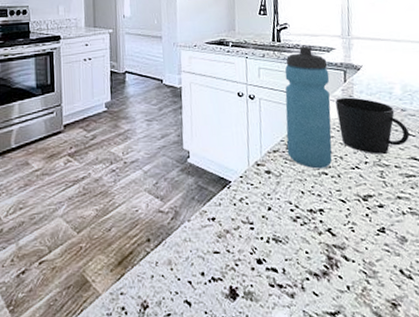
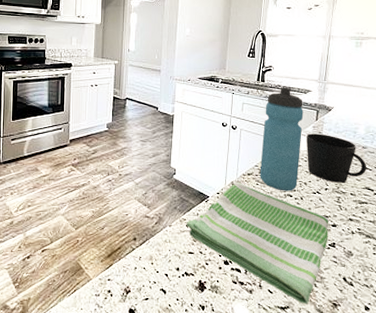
dish towel: none [207,161,376,307] -> present [186,181,329,304]

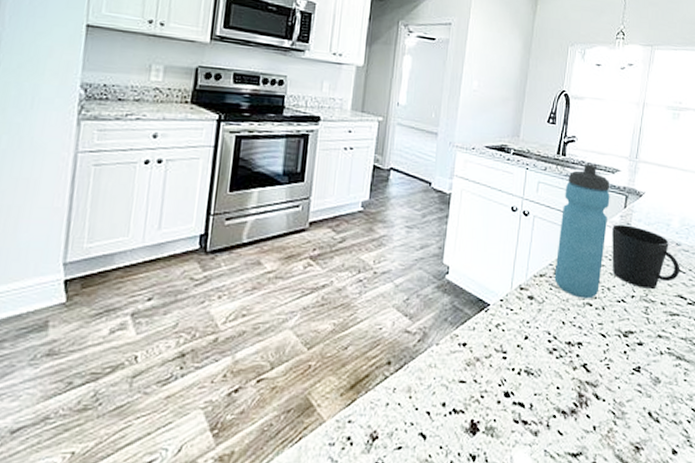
dish towel: present [186,181,329,304] -> none [458,285,634,449]

